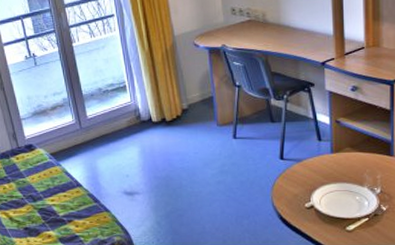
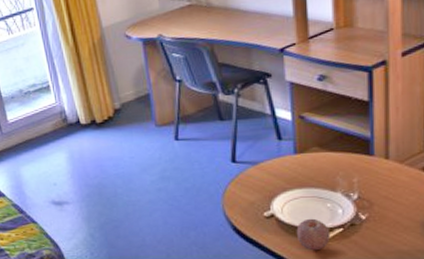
fruit: none [331,209,358,238] -> present [296,218,331,251]

